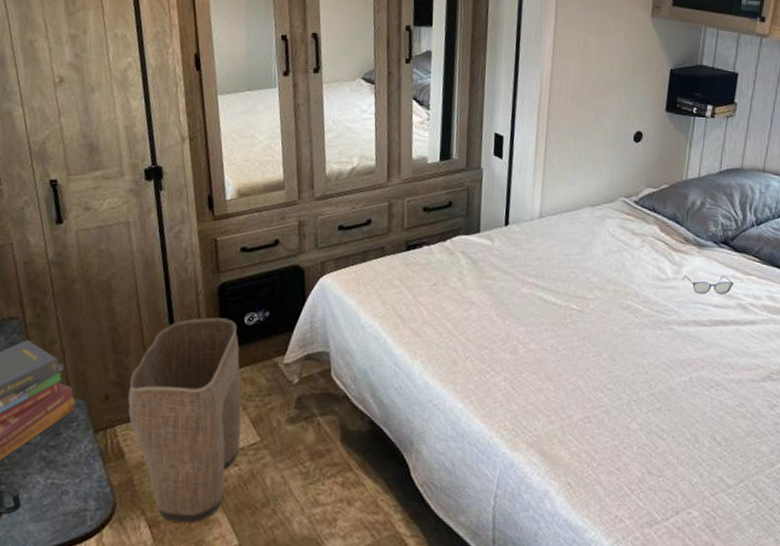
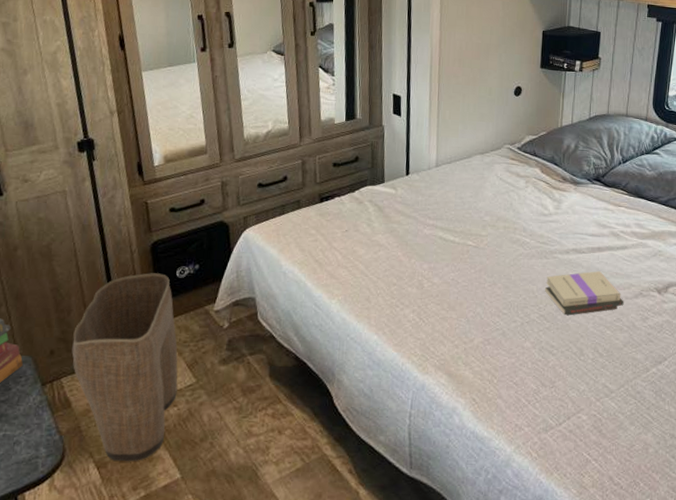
books: none [657,347,749,397] -> present [545,271,624,316]
glasses: present [683,275,734,295] -> none [563,208,607,226]

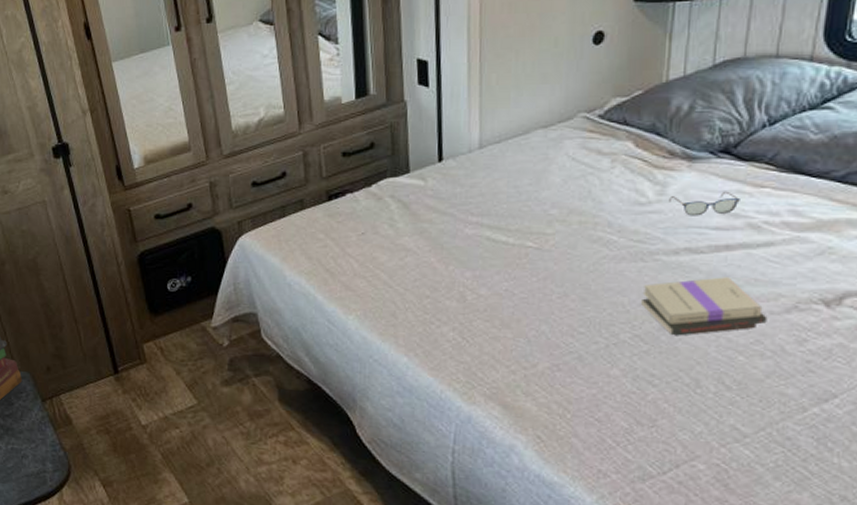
laundry basket: present [72,273,178,461] -> none [67,286,178,482]
glasses: none [563,208,607,226] -> present [669,191,740,216]

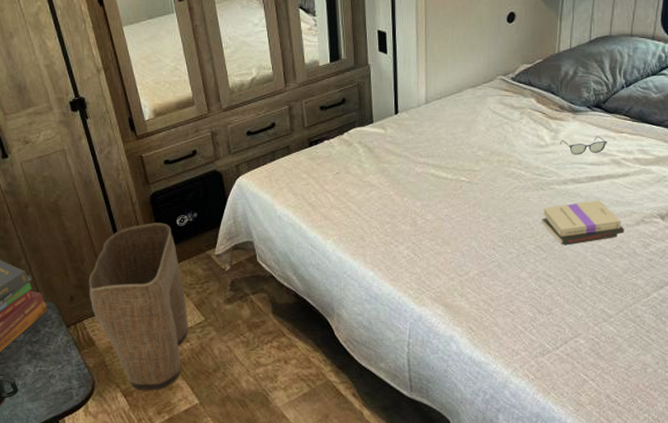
laundry basket: none [67,286,178,482] -> present [89,223,188,390]

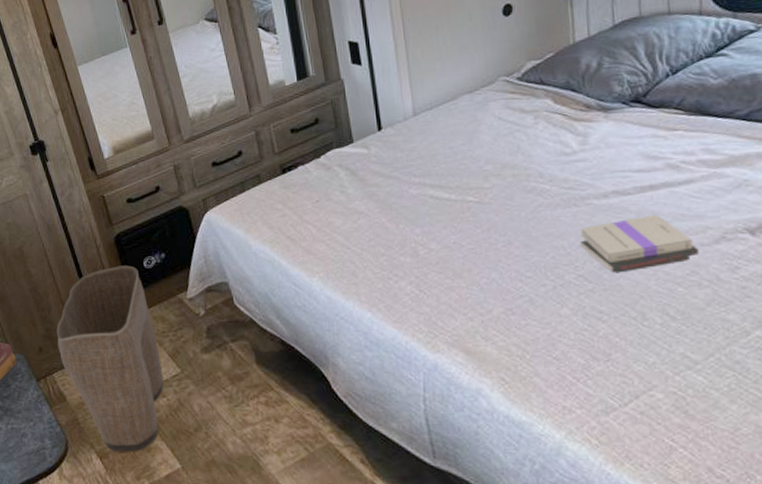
glasses: present [560,136,607,155] -> none [592,136,657,162]

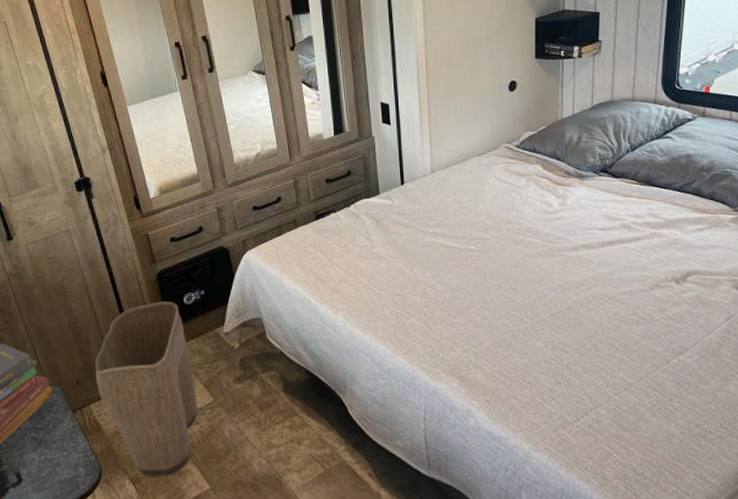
books: present [580,215,699,273] -> none [554,265,640,313]

